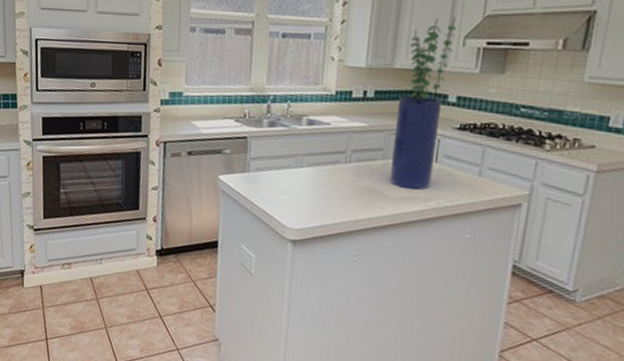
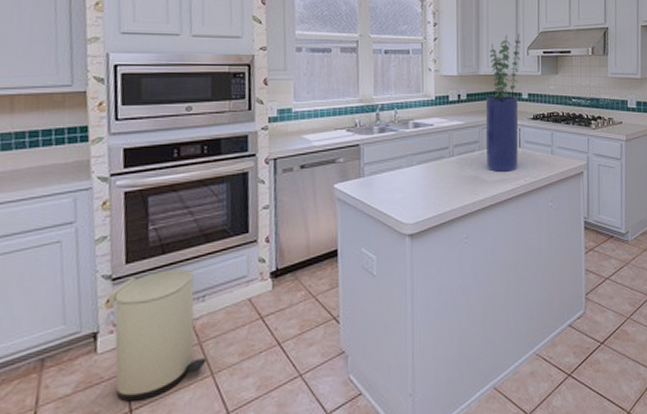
pedal bin: none [31,230,102,334] -> present [108,269,207,402]

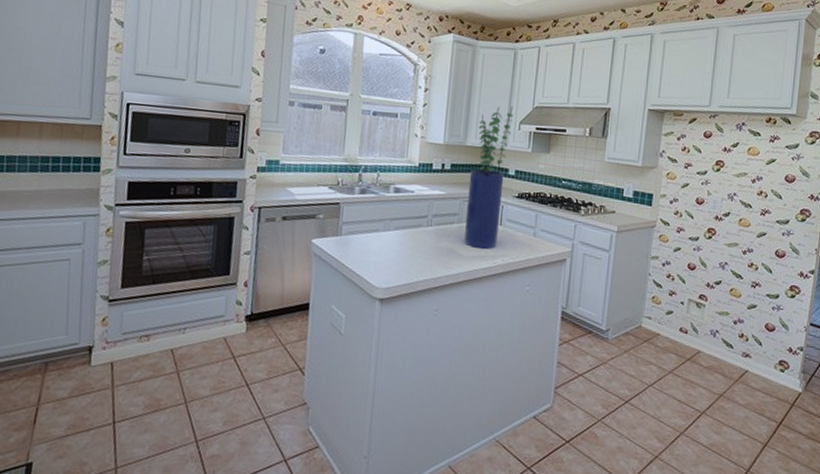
pedal bin: present [108,269,207,402] -> none [103,299,182,415]

